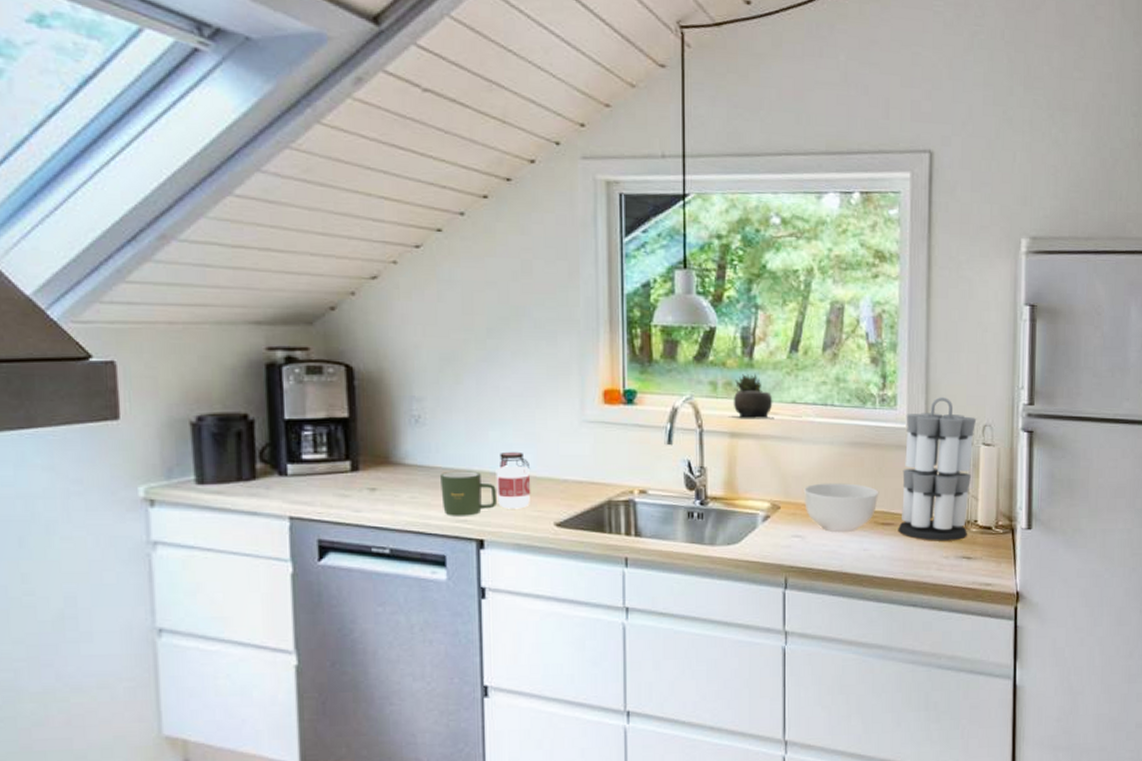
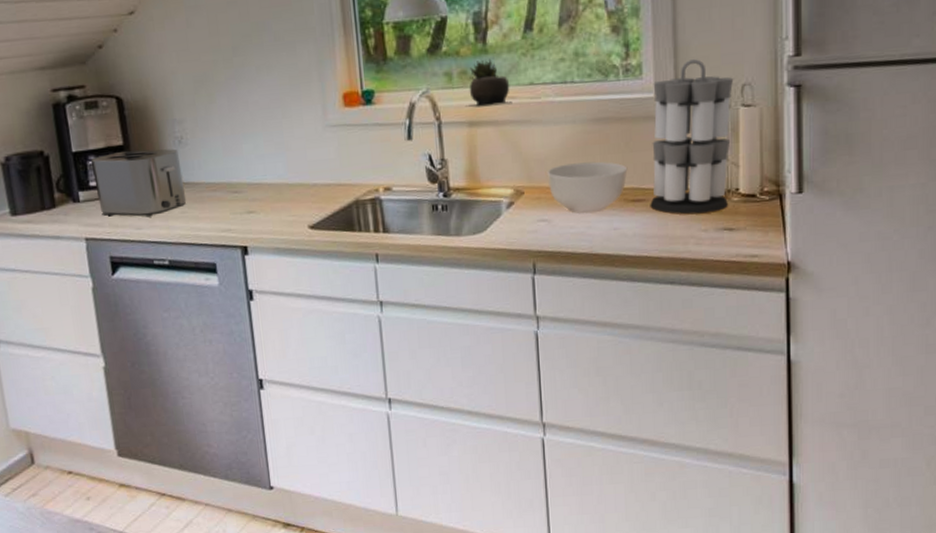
toaster: none [306,424,418,499] -> present [90,149,187,217]
mug: present [441,471,496,518] -> none [205,183,255,228]
jar: present [496,451,531,509] -> none [252,161,285,216]

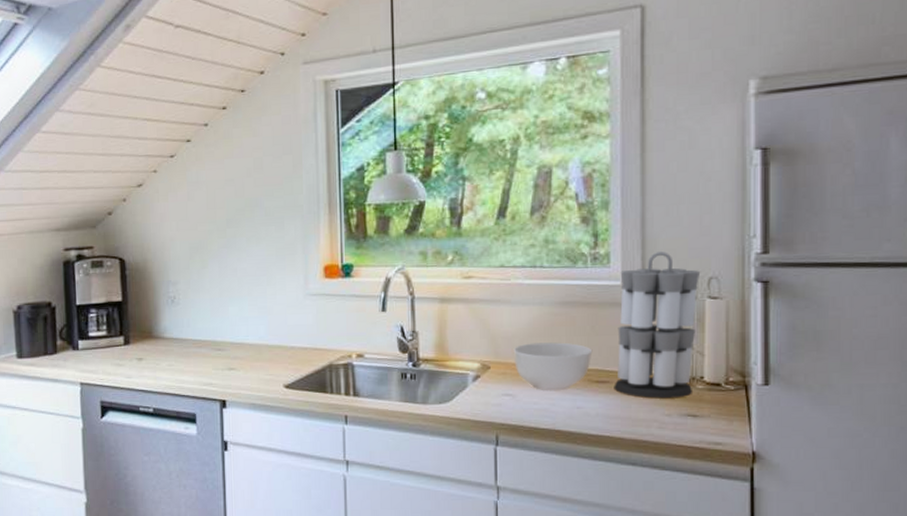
toaster: present [90,149,187,217] -> none [92,306,174,368]
succulent plant: present [466,58,512,108] -> none [438,241,483,285]

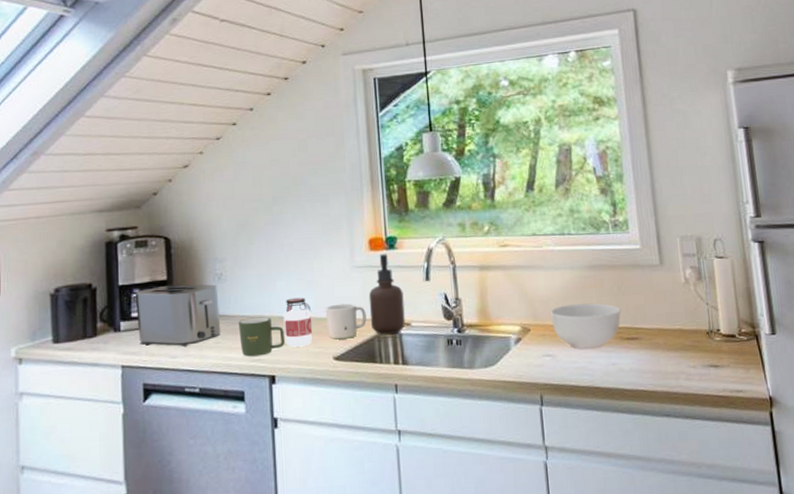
toaster: none [92,306,174,368] -> present [135,284,221,347]
mug: none [191,341,236,382] -> present [239,316,285,358]
jar: none [235,323,264,374] -> present [283,297,313,348]
mug: none [277,332,319,368] -> present [325,303,367,340]
soap dispenser: none [321,282,358,364] -> present [368,254,405,334]
spice rack: present [614,251,701,399] -> none [638,217,712,352]

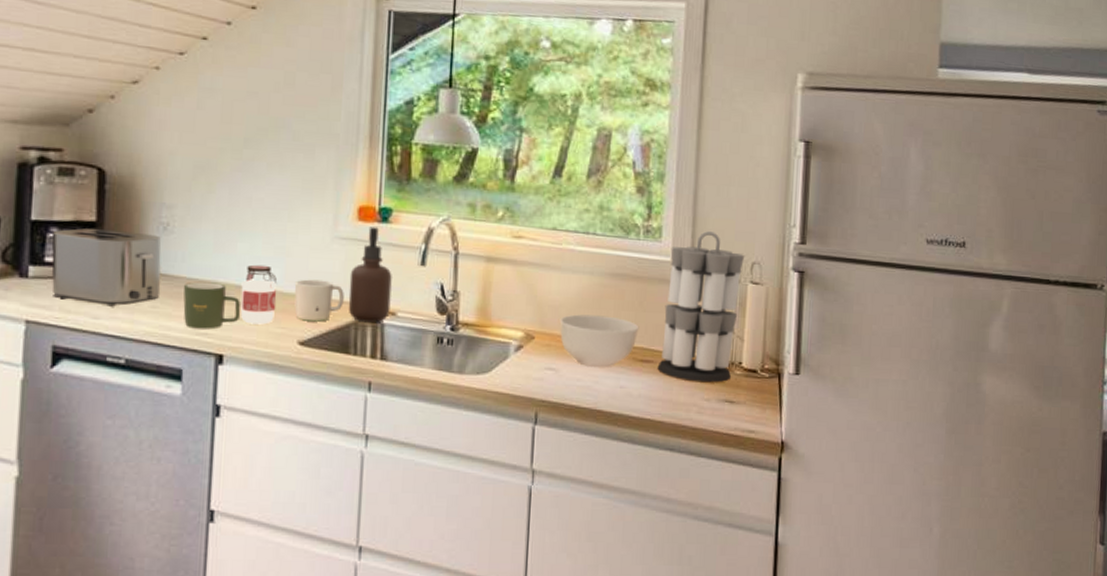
spice rack: none [638,217,712,352] -> present [657,231,745,383]

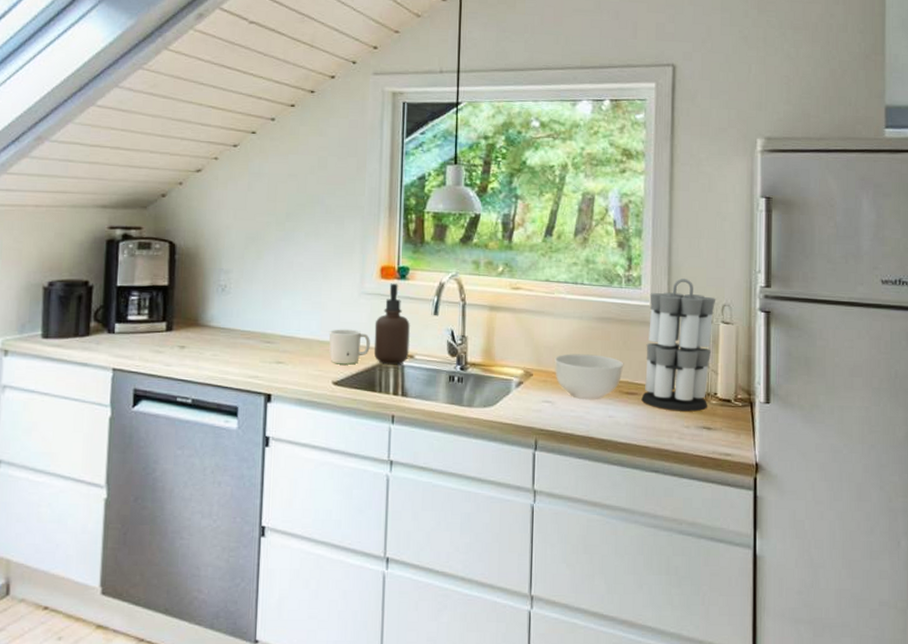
toaster: present [51,228,162,307] -> none [133,291,221,356]
mug: present [183,282,240,331] -> none [238,333,285,374]
jar: present [240,264,277,325] -> none [285,317,315,368]

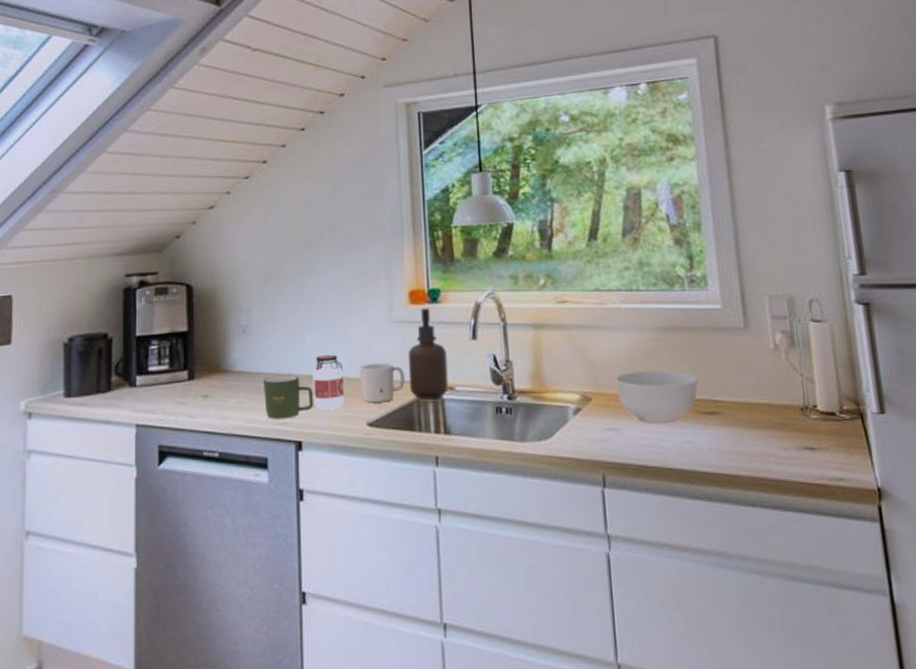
mug: none [238,333,285,374] -> present [264,375,313,421]
jar: none [285,317,315,368] -> present [312,354,345,411]
spice rack: present [641,279,716,412] -> none [719,273,807,431]

